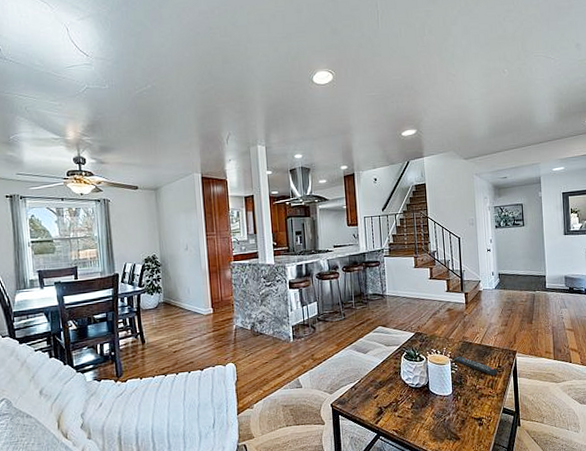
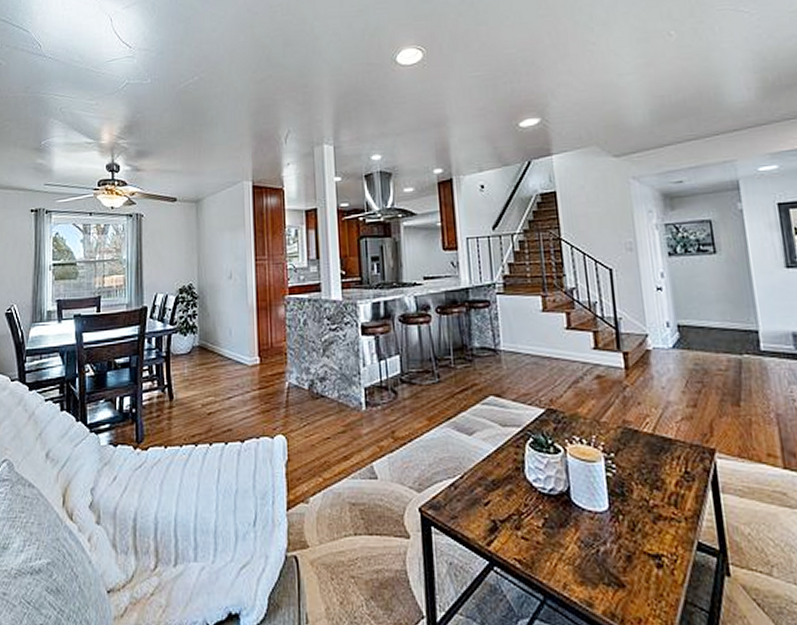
remote control: present [453,355,497,375] -> none [609,450,684,486]

